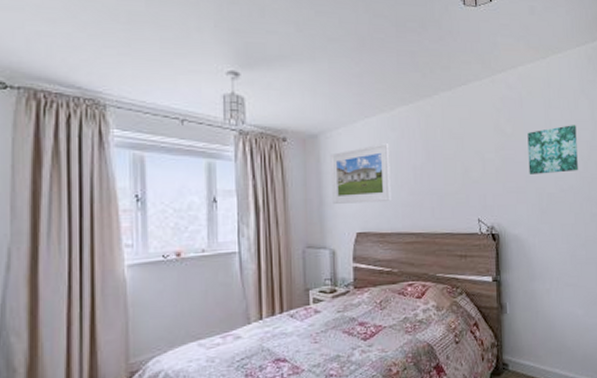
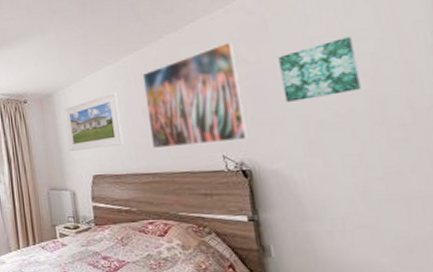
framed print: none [415,110,500,208] -> present [142,41,249,149]

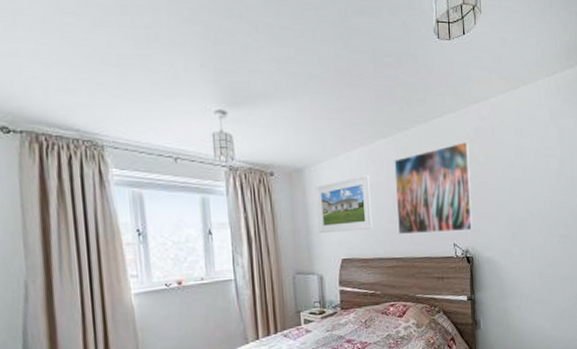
wall art: present [278,37,361,102] -> none [499,153,547,201]

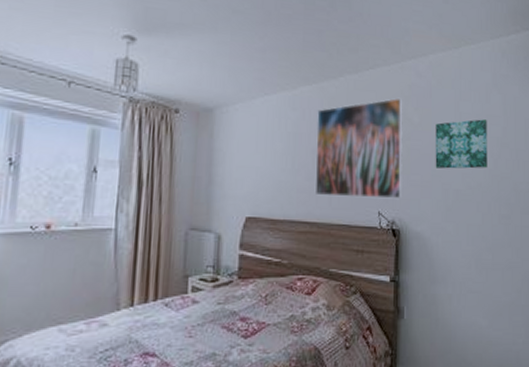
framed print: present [315,174,373,233] -> none [223,122,289,186]
wall art: none [499,153,547,201] -> present [435,119,487,169]

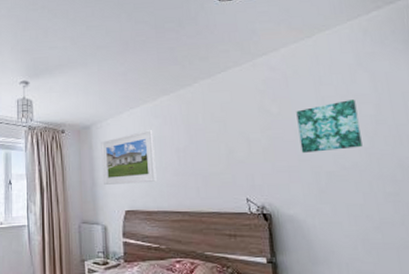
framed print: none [223,122,289,186] -> present [101,129,157,185]
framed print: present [315,97,403,199] -> none [177,92,270,188]

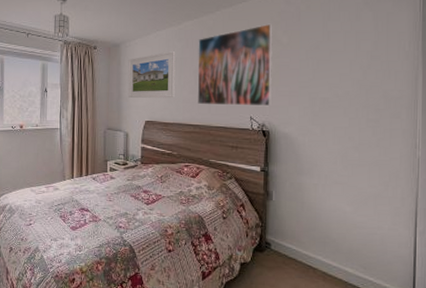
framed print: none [177,92,270,188] -> present [197,23,273,106]
wall art: present [296,99,363,153] -> none [303,36,357,81]

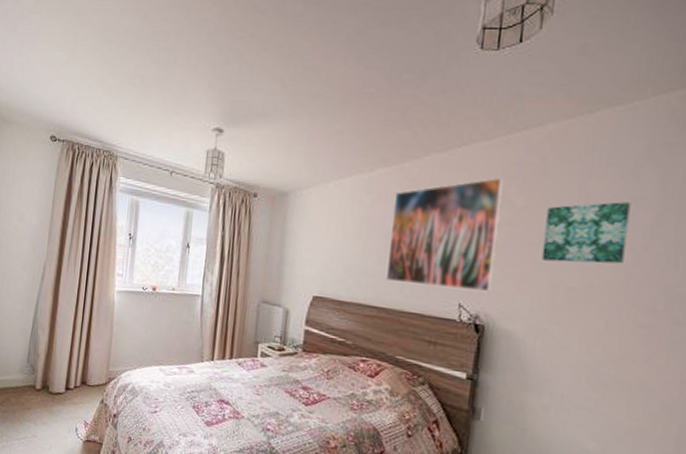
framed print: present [128,50,176,98] -> none [293,205,362,269]
wall art: none [303,36,357,81] -> present [541,202,631,264]

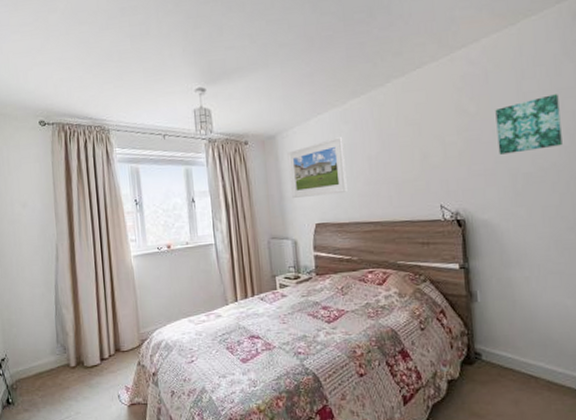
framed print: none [293,205,362,269] -> present [287,136,347,198]
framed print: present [386,177,505,291] -> none [368,90,465,198]

